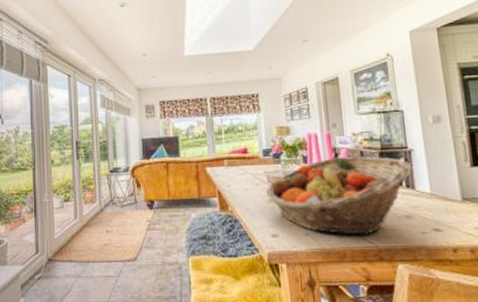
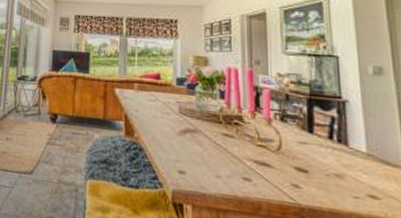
fruit basket: present [266,156,413,235] -> none [177,96,347,189]

